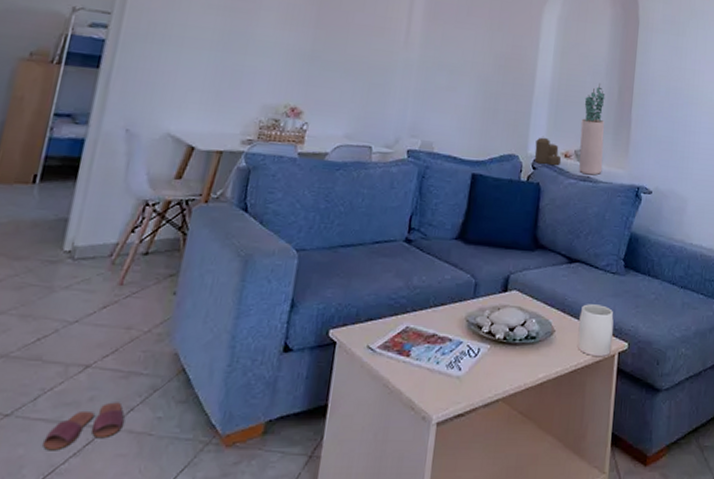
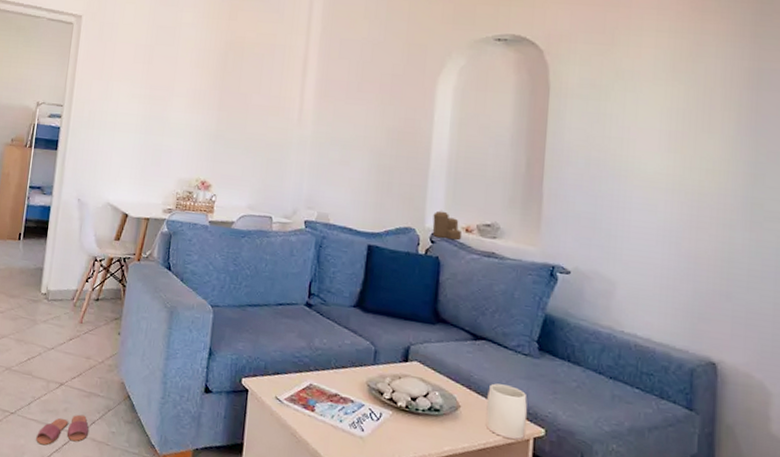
vase: present [579,83,606,176] -> none [482,154,511,252]

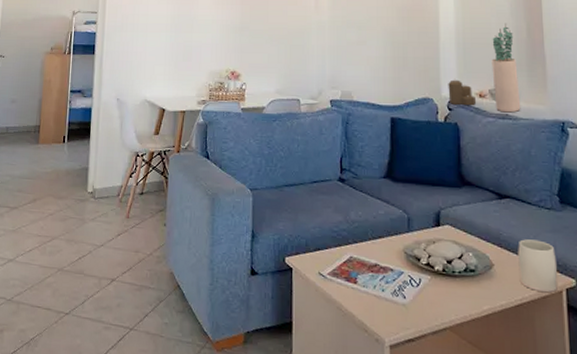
slippers: present [36,414,89,446] -> none [92,308,142,343]
vase: none [482,154,511,252] -> present [491,22,521,113]

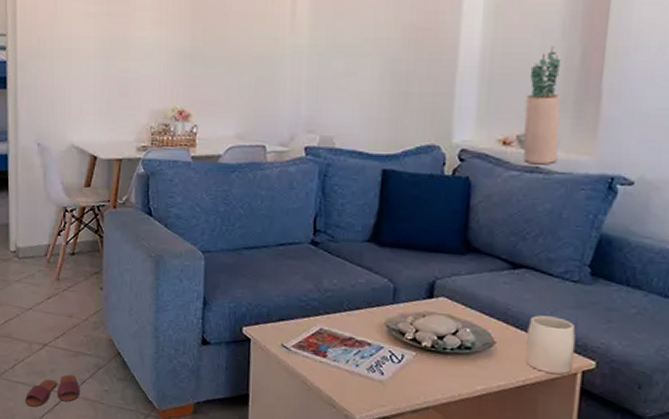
slippers: none [92,308,142,343] -> present [25,374,79,407]
candle: present [448,77,477,106] -> none [461,118,499,156]

